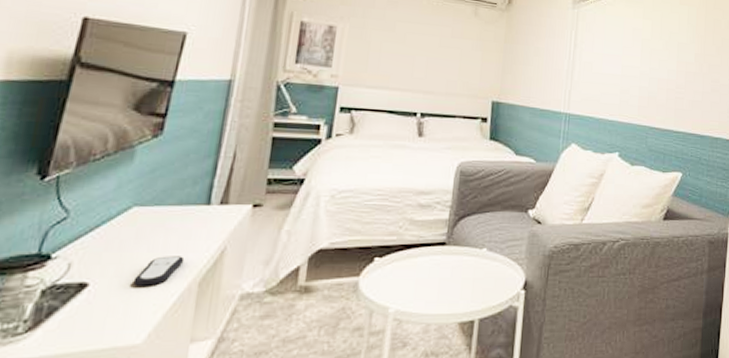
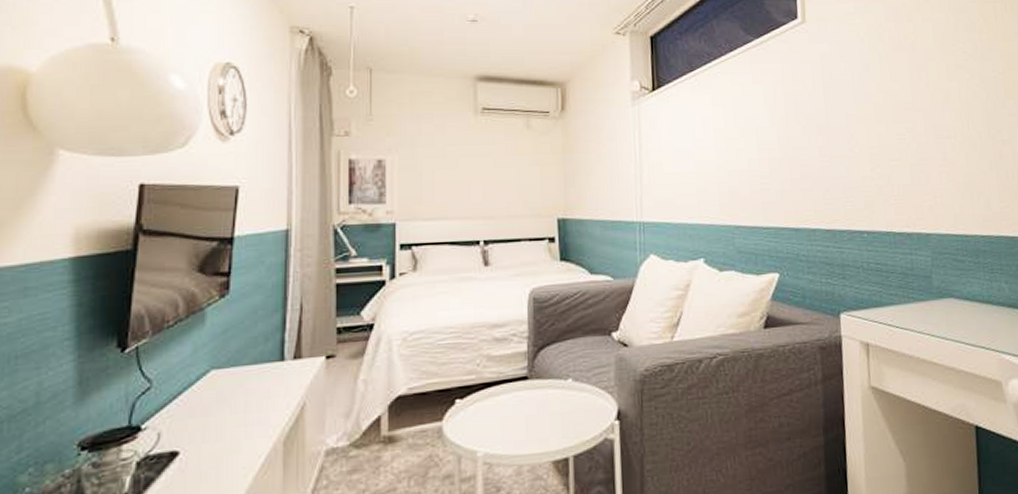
remote control: present [133,256,185,286] -> none [220,416,267,451]

